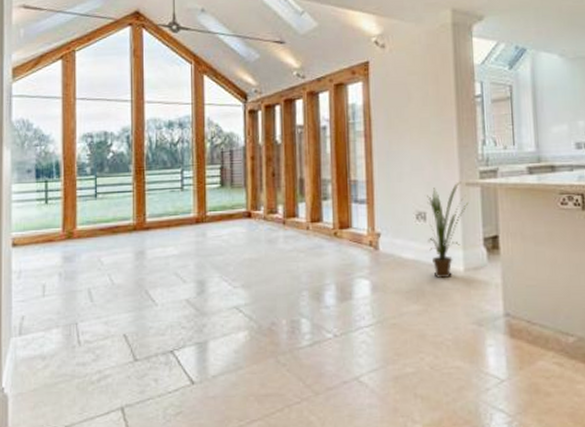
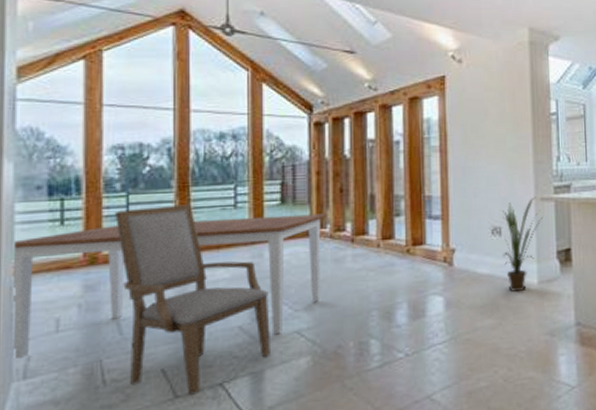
dining table: none [9,196,262,317] -> present [10,213,328,358]
chair: none [86,186,213,360] -> present [115,204,270,395]

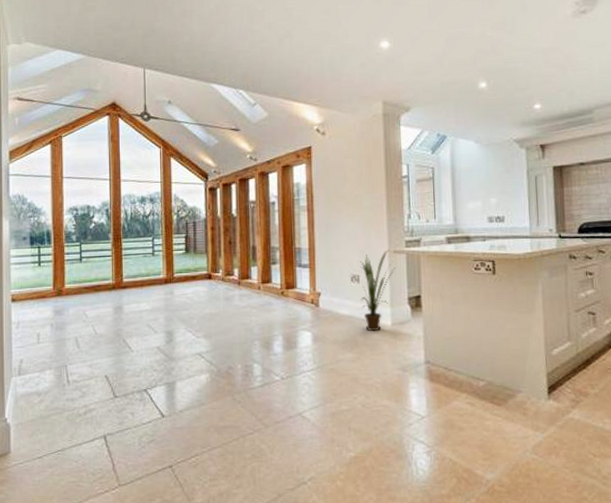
dining table: present [10,213,328,358] -> none [9,261,221,360]
chair: present [115,204,270,395] -> none [73,252,180,396]

